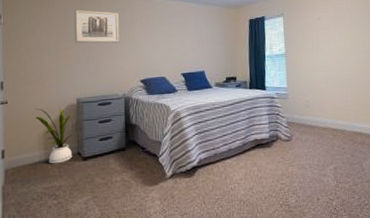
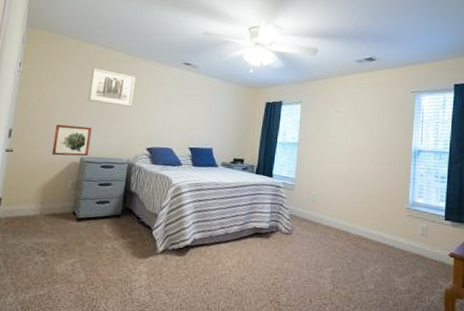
house plant: present [35,108,78,164] -> none [37,161,76,221]
wall art: none [46,68,85,101] -> present [51,124,92,157]

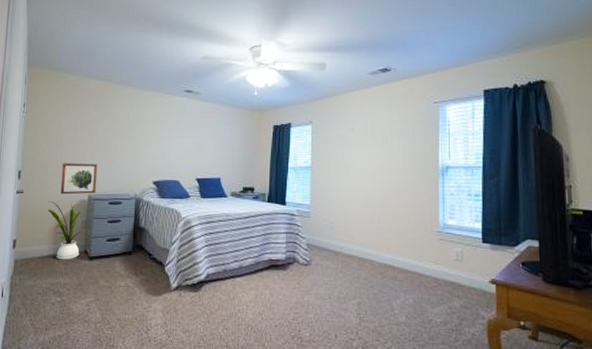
house plant: none [37,161,76,221] -> present [47,201,87,260]
wall art: present [88,68,136,107] -> none [91,103,137,140]

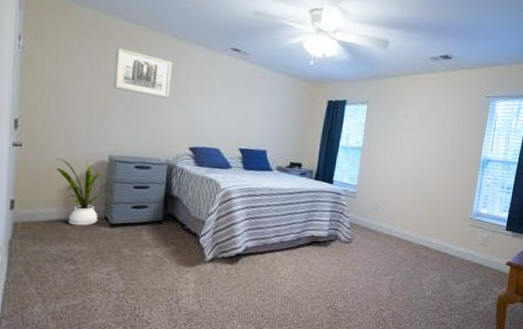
wall art: present [60,163,98,195] -> none [72,115,122,155]
wall art: none [91,103,137,140] -> present [113,47,172,99]

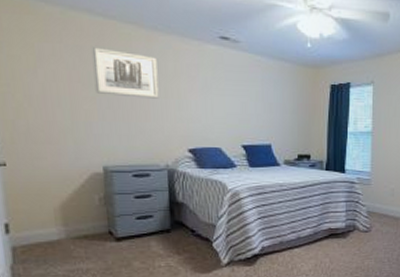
house plant: present [56,159,107,226] -> none [46,175,108,244]

